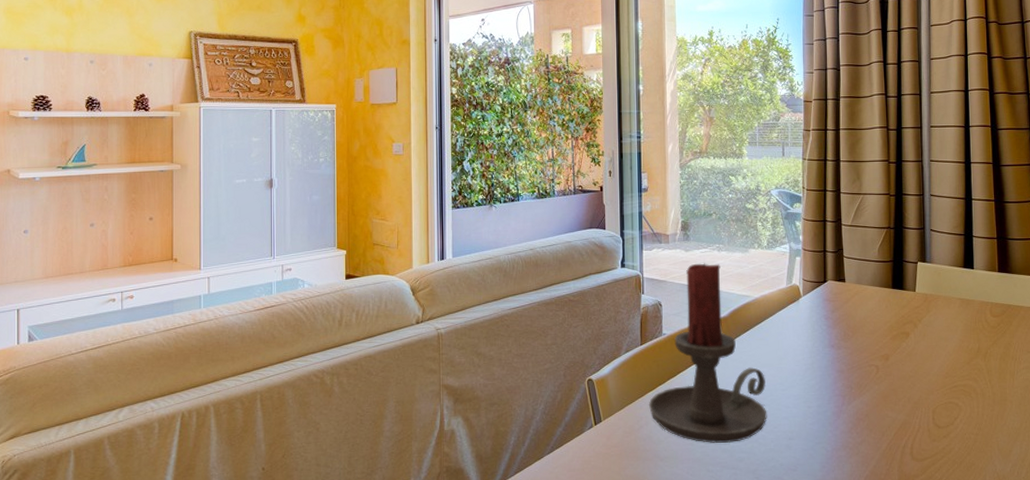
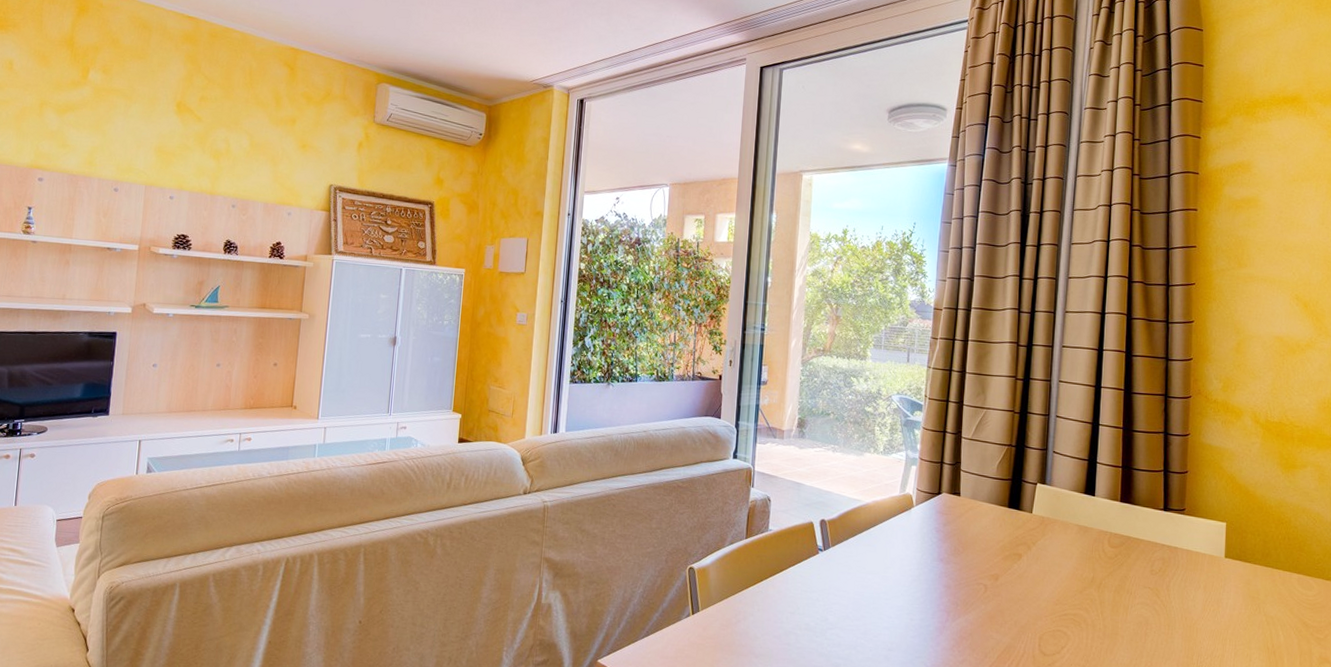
candle holder: present [648,263,767,443] -> none [748,462,869,647]

